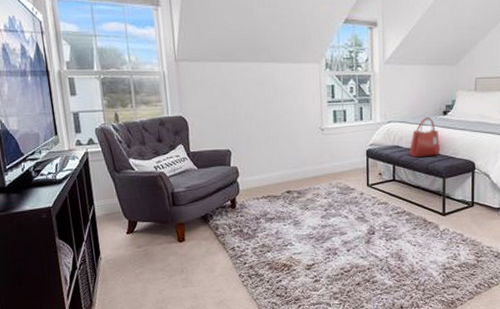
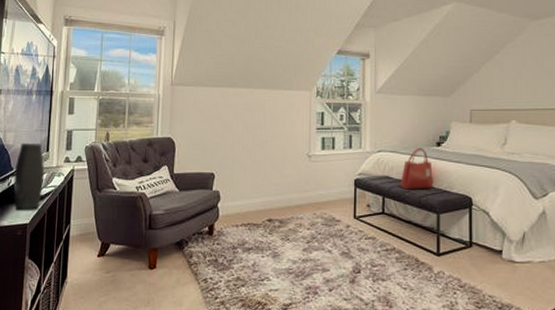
vase: none [25,127,60,196] -> present [13,142,45,212]

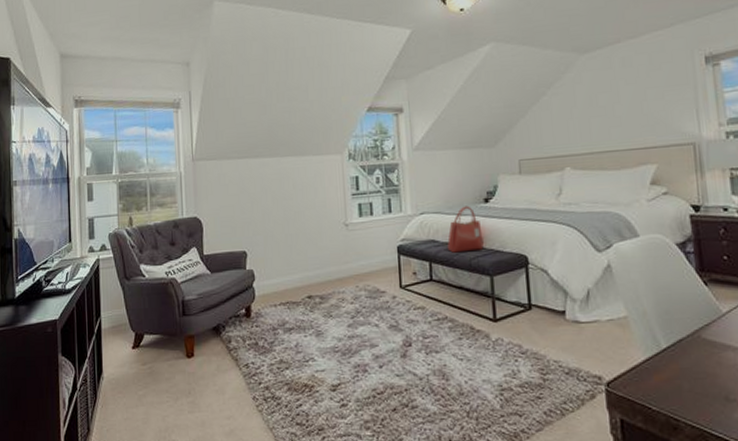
vase: present [13,142,45,212] -> none [38,234,70,308]

